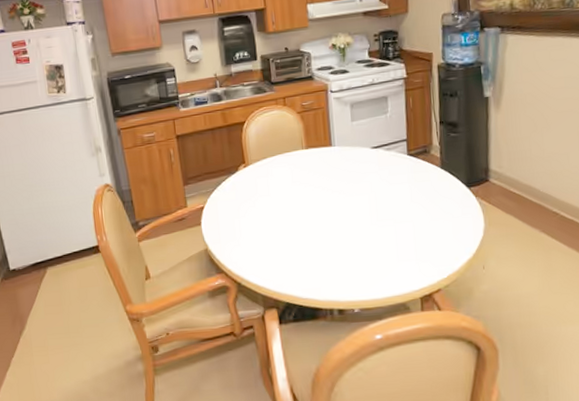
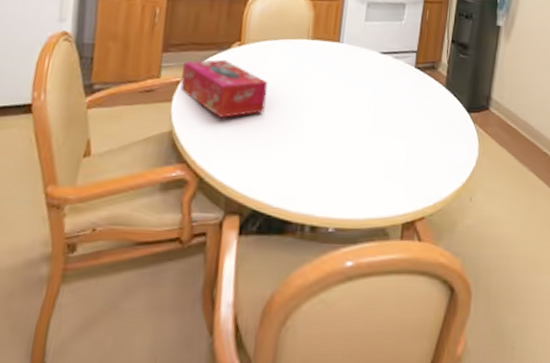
tissue box: none [202,181,278,231] -> present [180,59,268,118]

